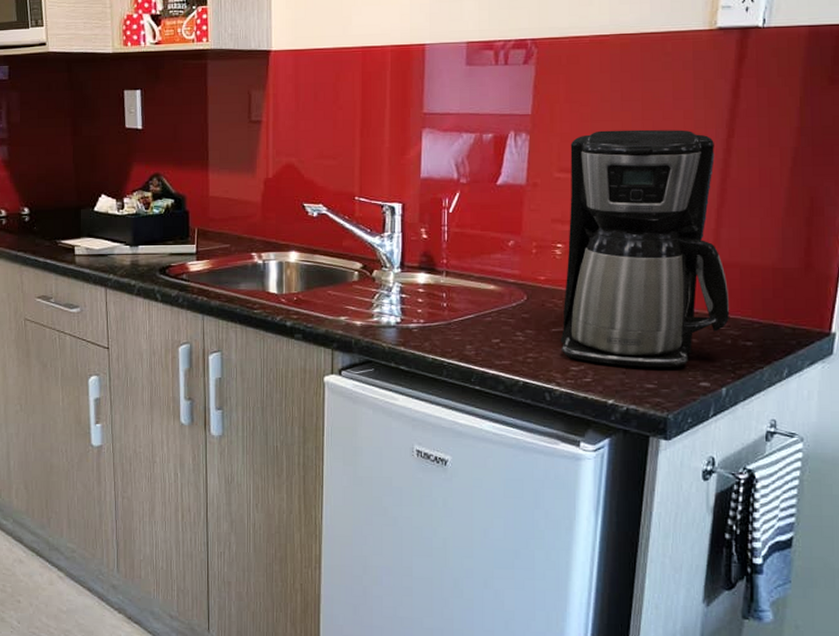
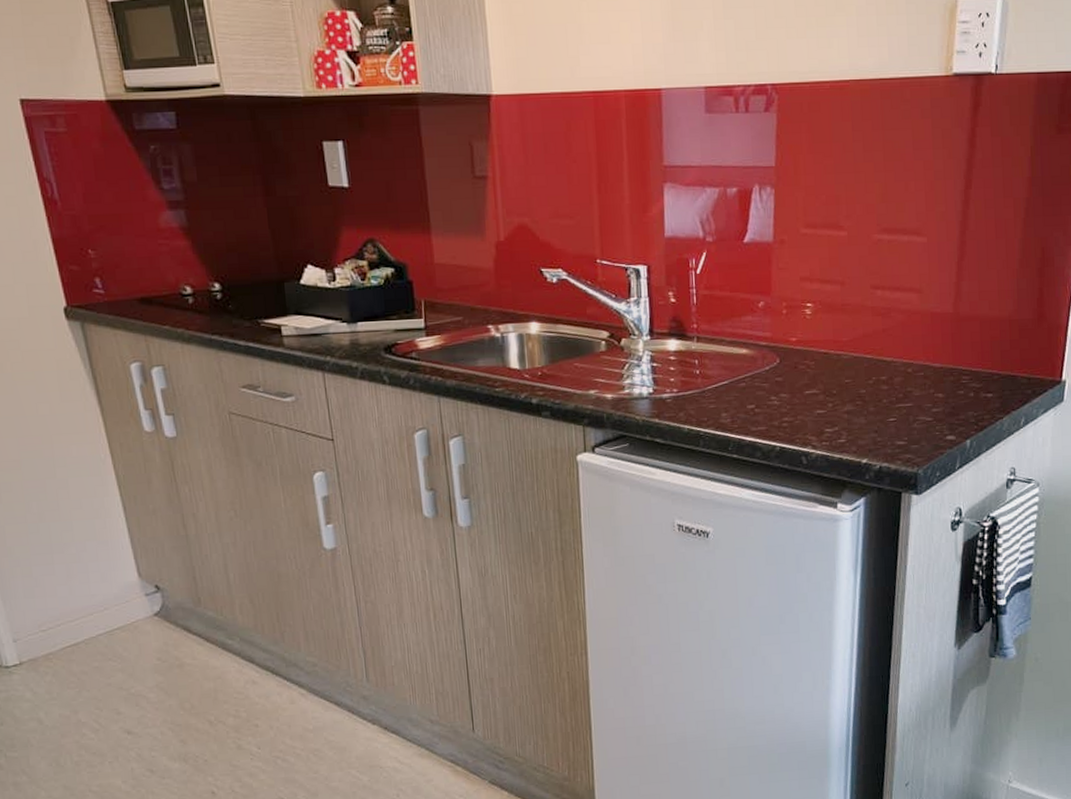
coffee maker: present [560,129,730,368] -> none [814,181,972,425]

